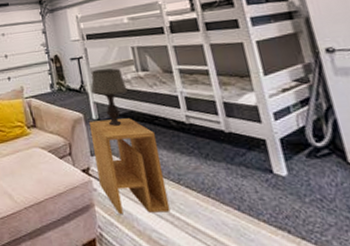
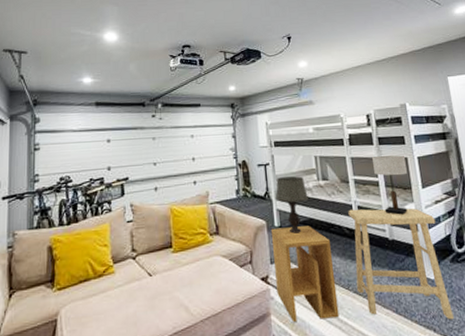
stool: none [173,97,314,222] -> present [348,208,454,320]
table lamp: none [199,40,247,106] -> present [372,155,408,215]

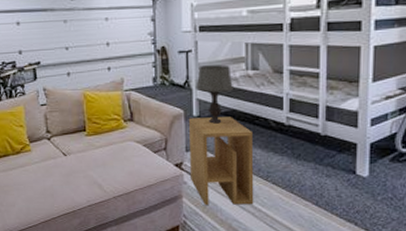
stool: present [348,208,454,320] -> none [275,102,381,216]
table lamp: present [372,155,408,215] -> none [316,43,359,110]

